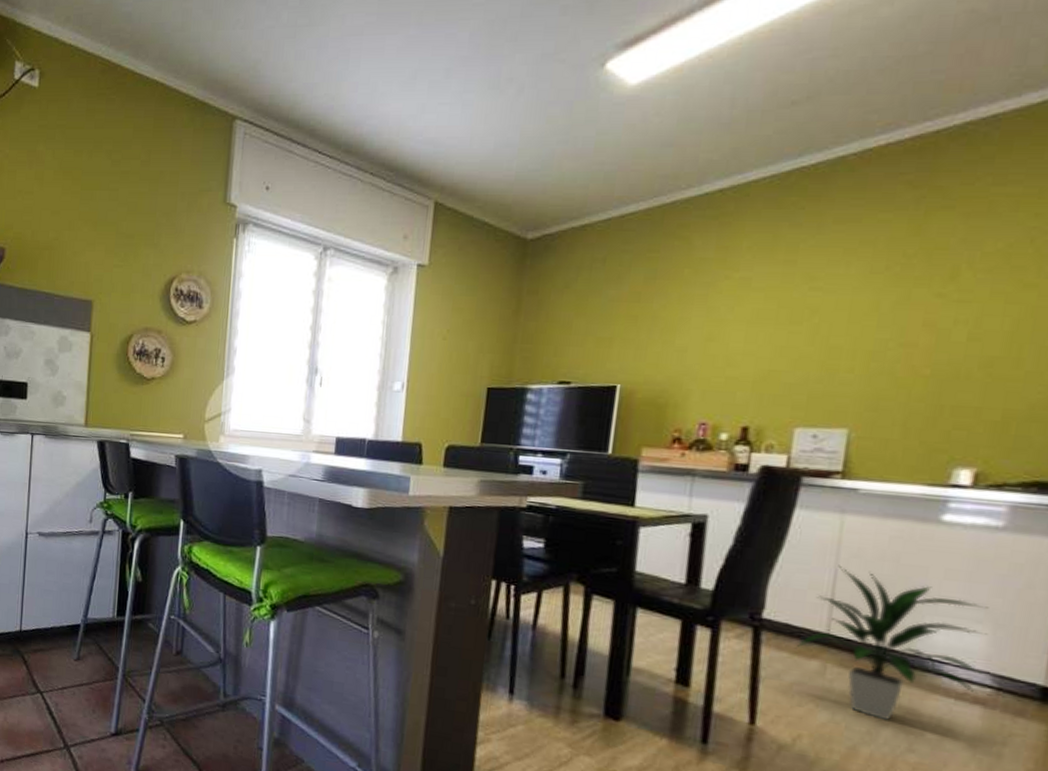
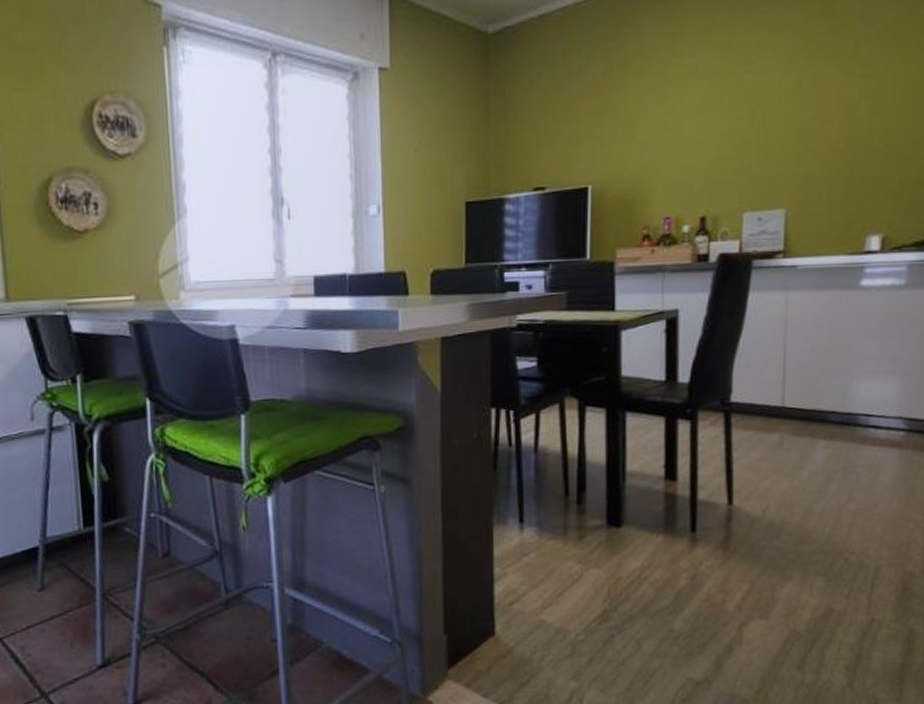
indoor plant: present [795,564,989,721] -> none [759,340,900,477]

